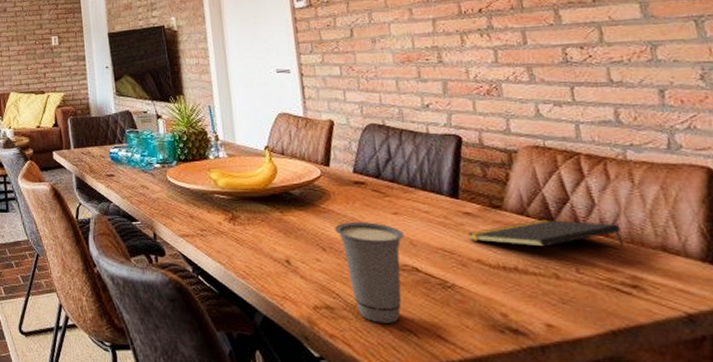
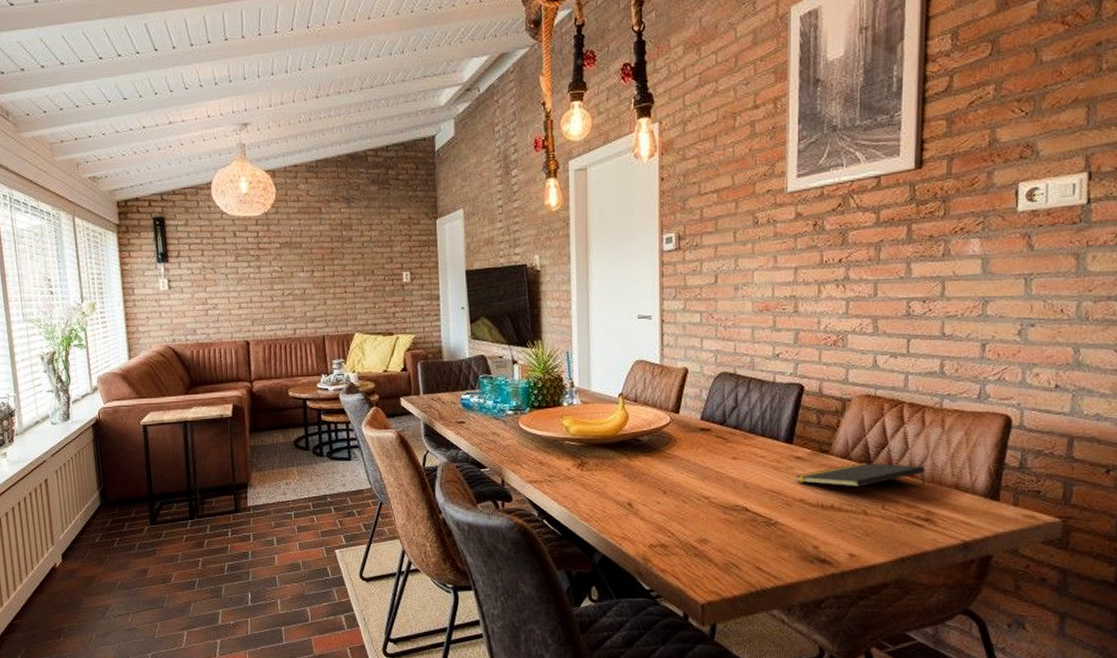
cup: present [335,222,404,324] -> none [677,466,739,558]

